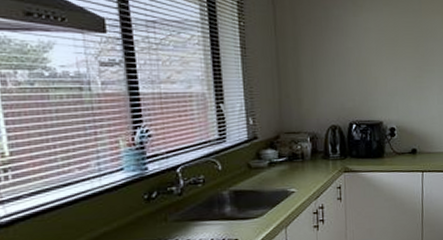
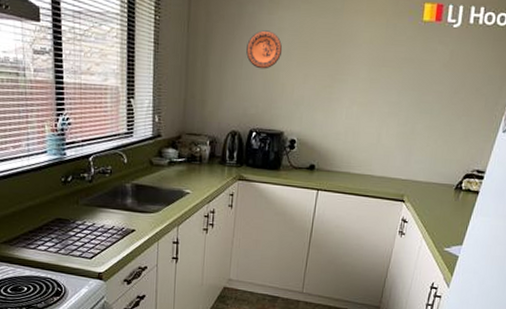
decorative plate: none [336,31,372,66] -> present [246,30,283,69]

